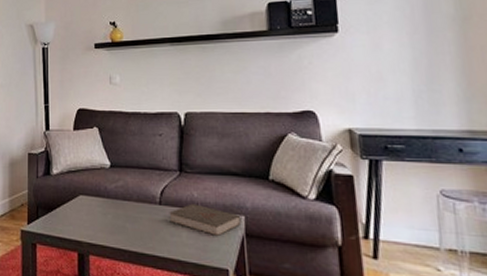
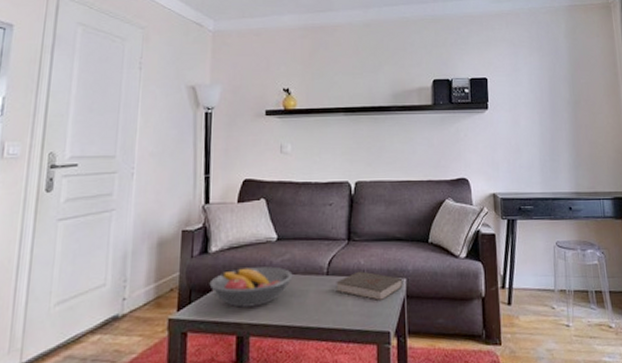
fruit bowl: none [52,191,127,228] -> present [209,266,293,308]

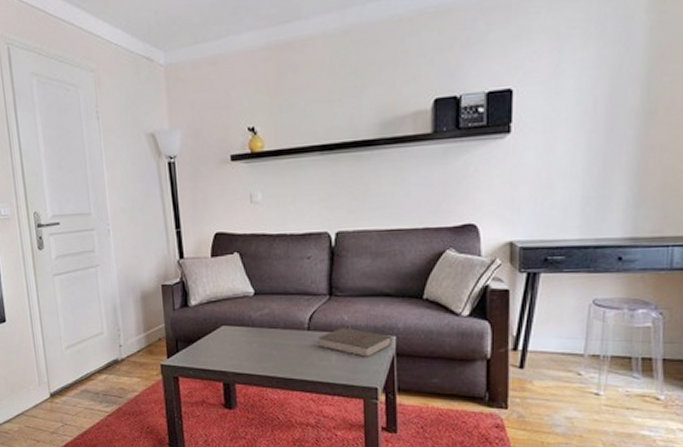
fruit bowl: present [209,266,293,308] -> none [193,320,273,358]

